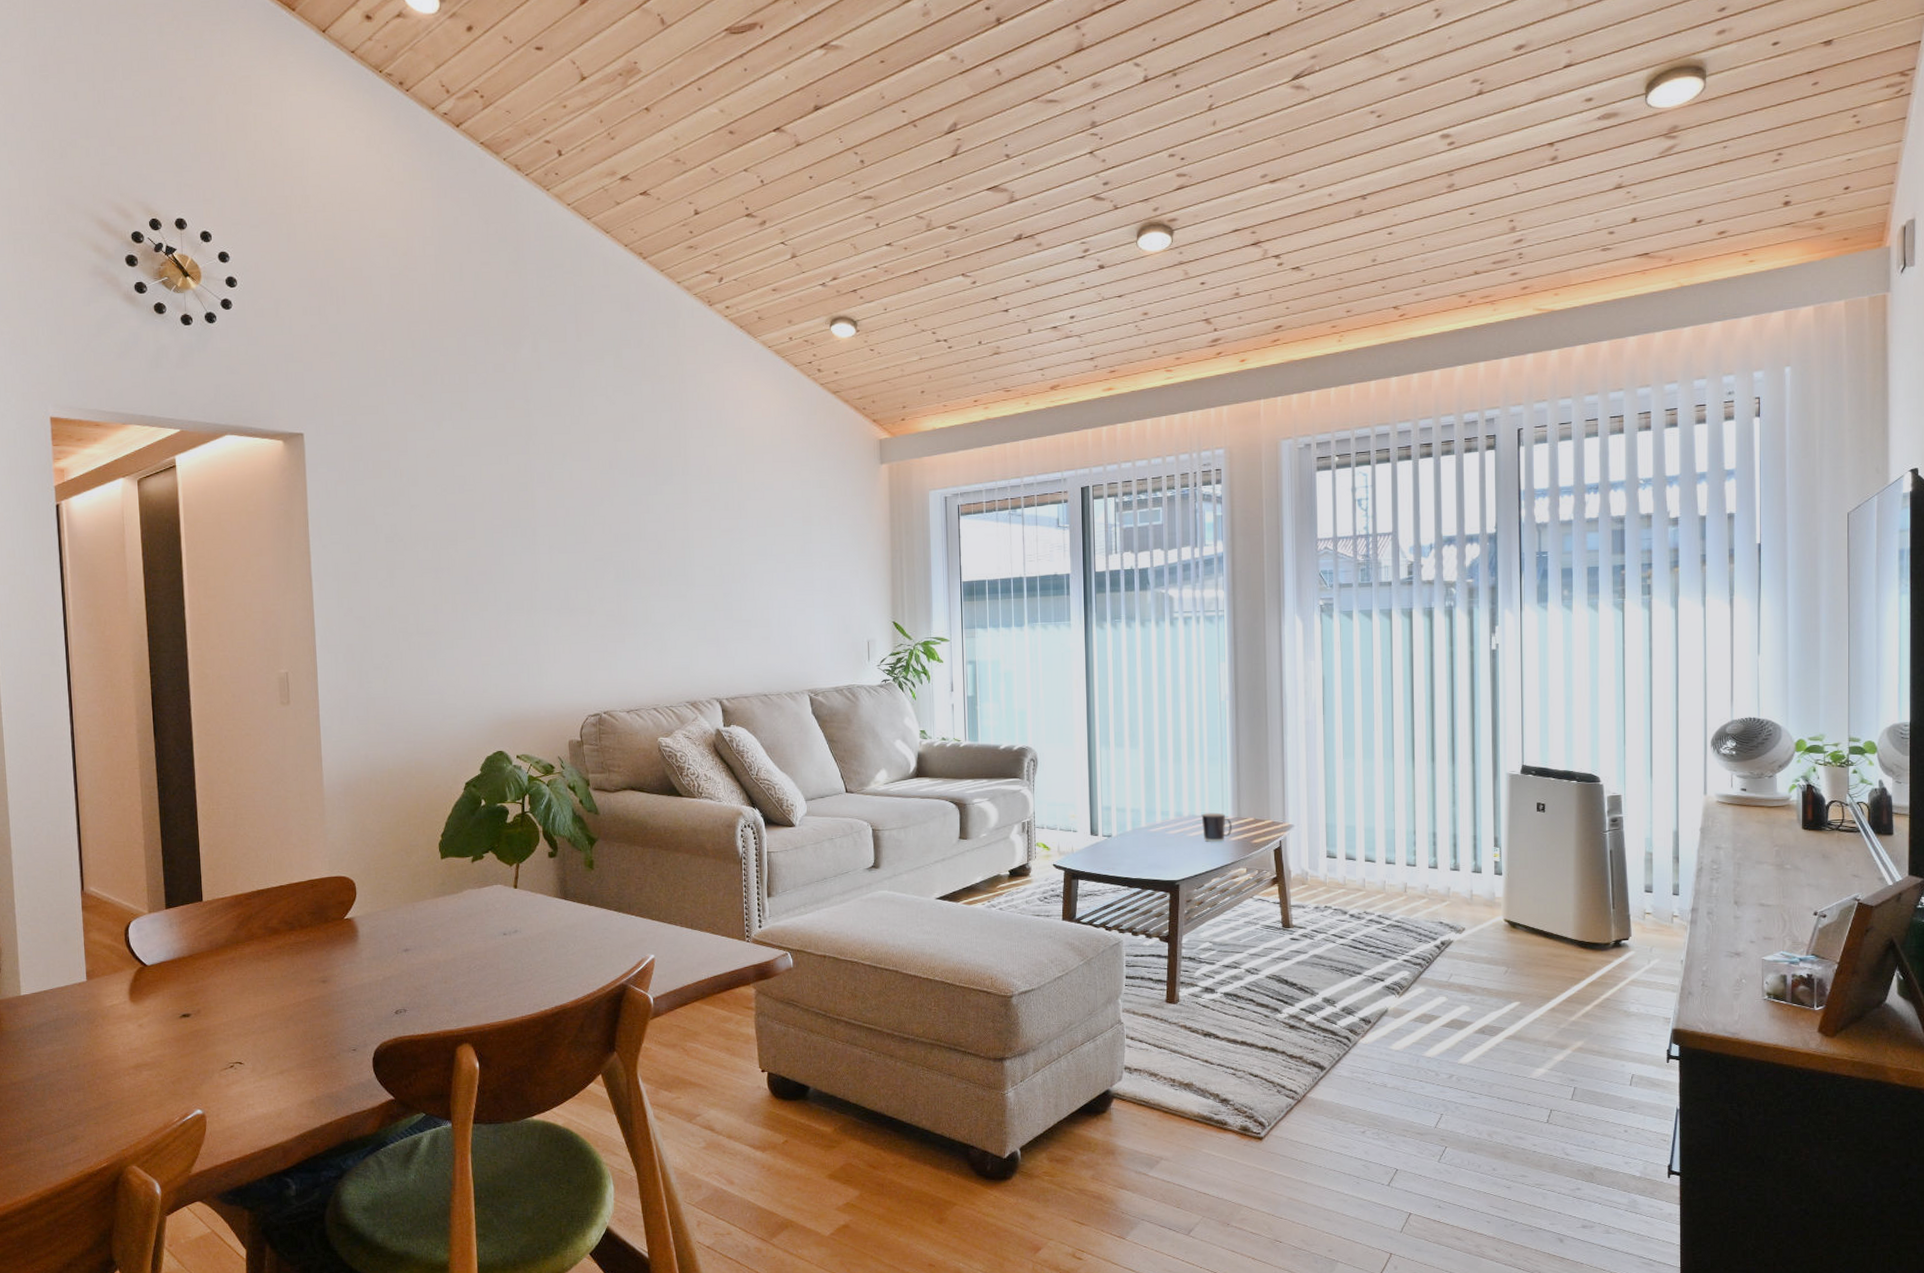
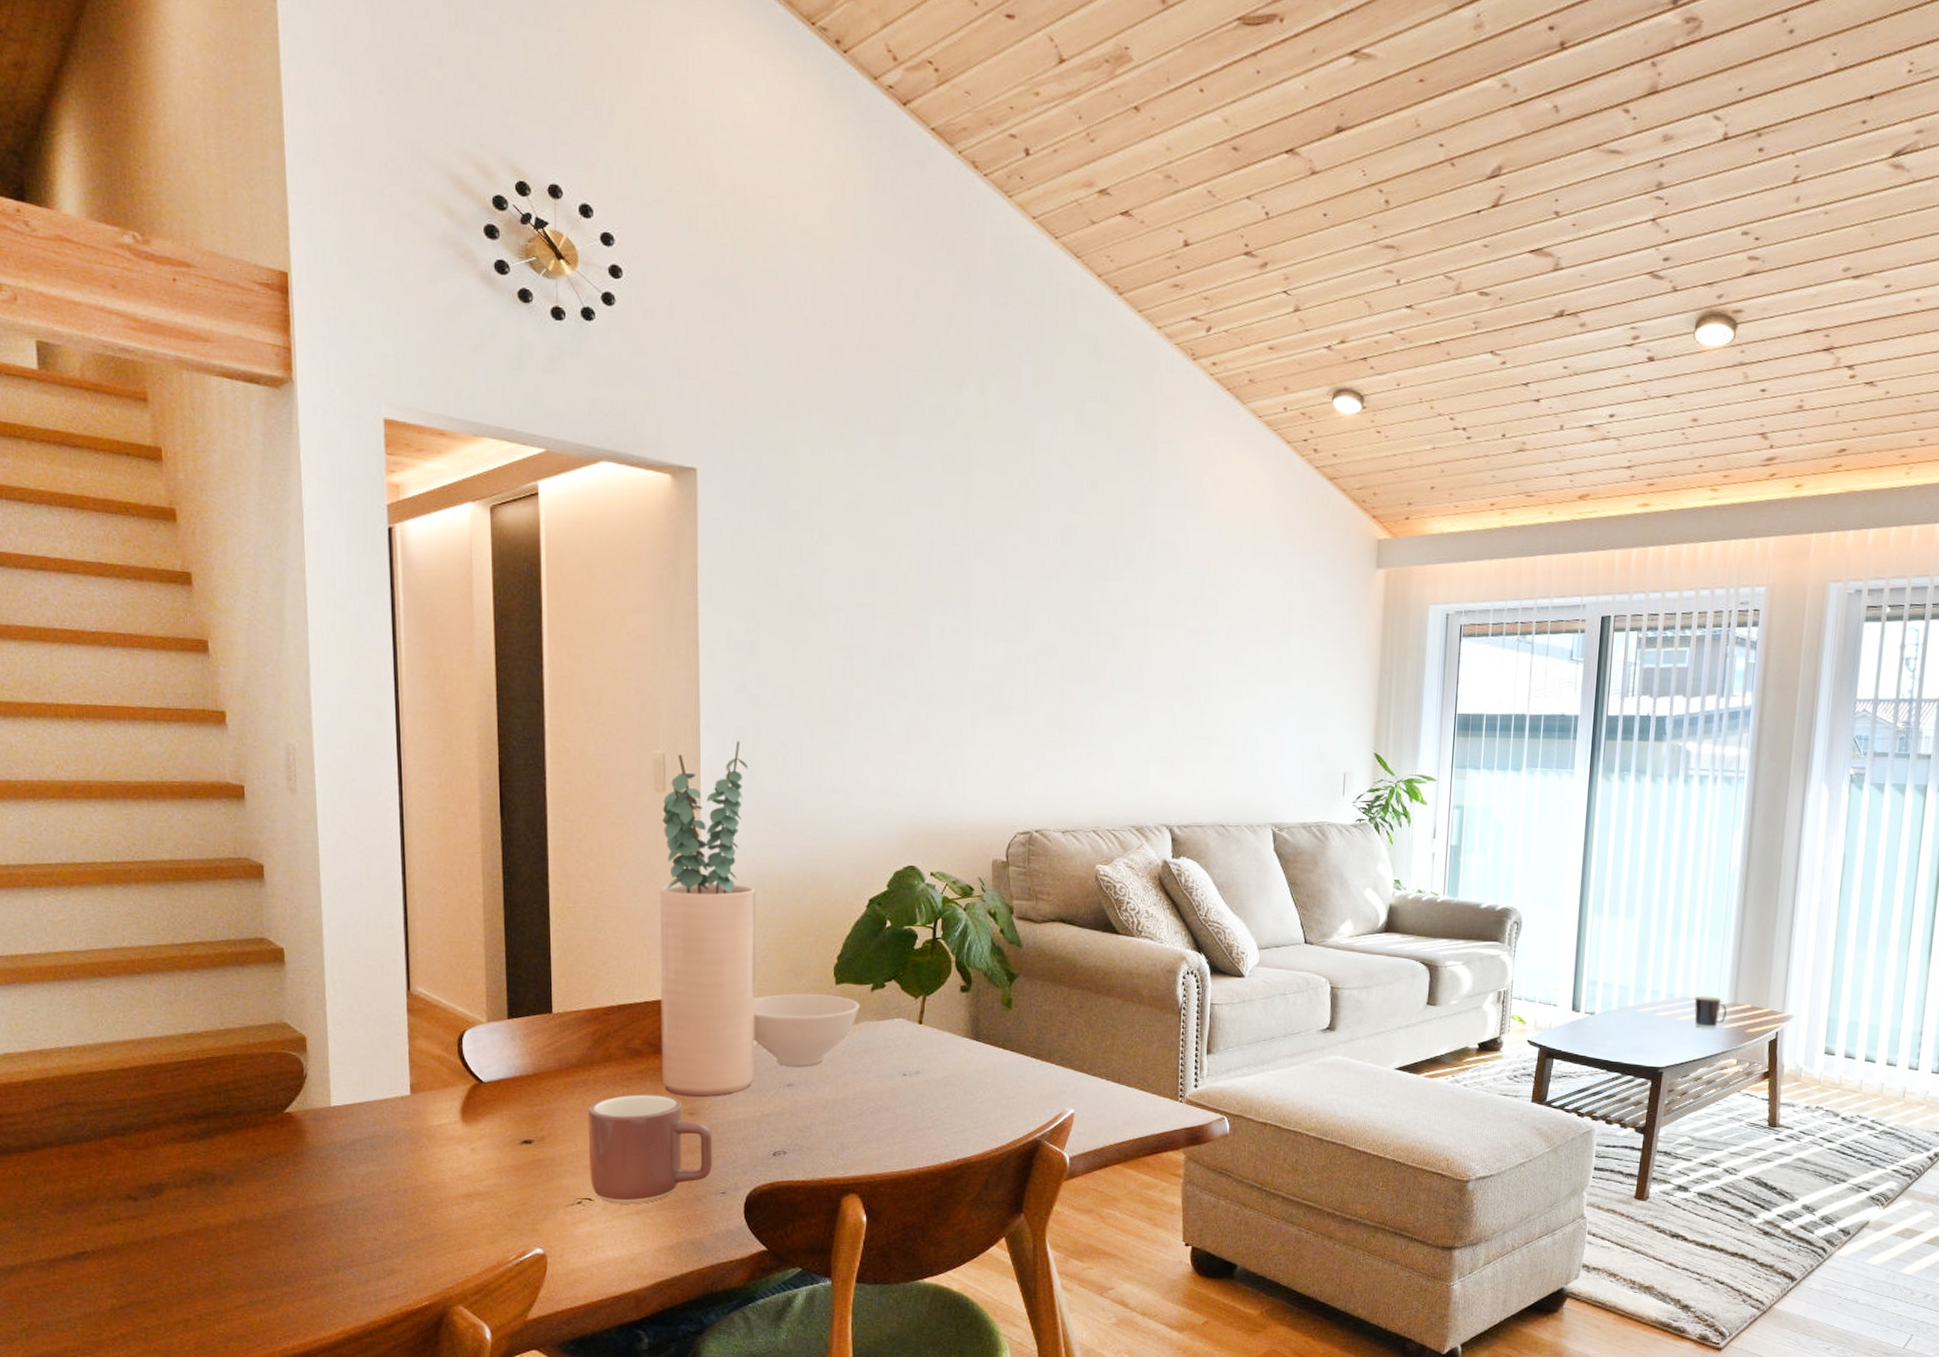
mug: none [235,966,344,1066] -> present [587,1093,713,1205]
vase: none [287,656,376,966] -> present [659,741,756,1097]
bowl: none [372,868,463,934] -> present [753,993,860,1067]

